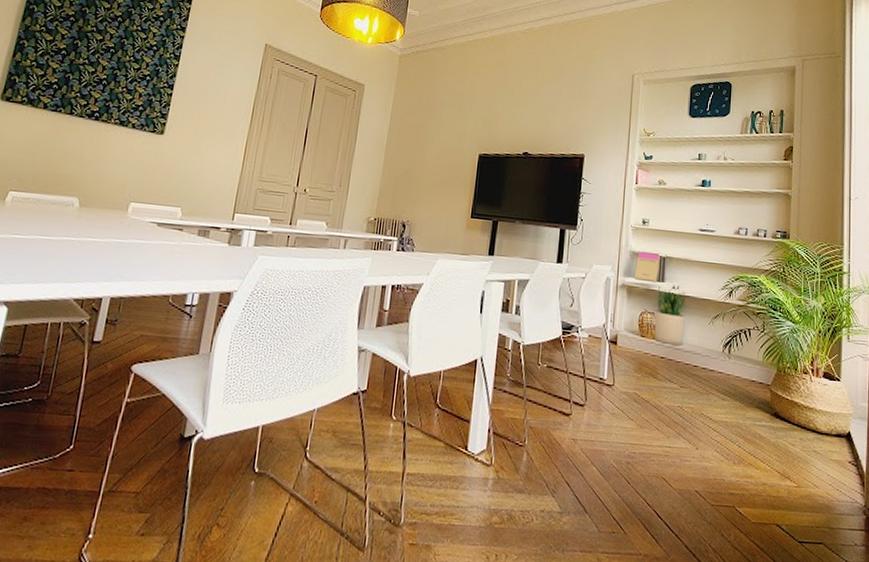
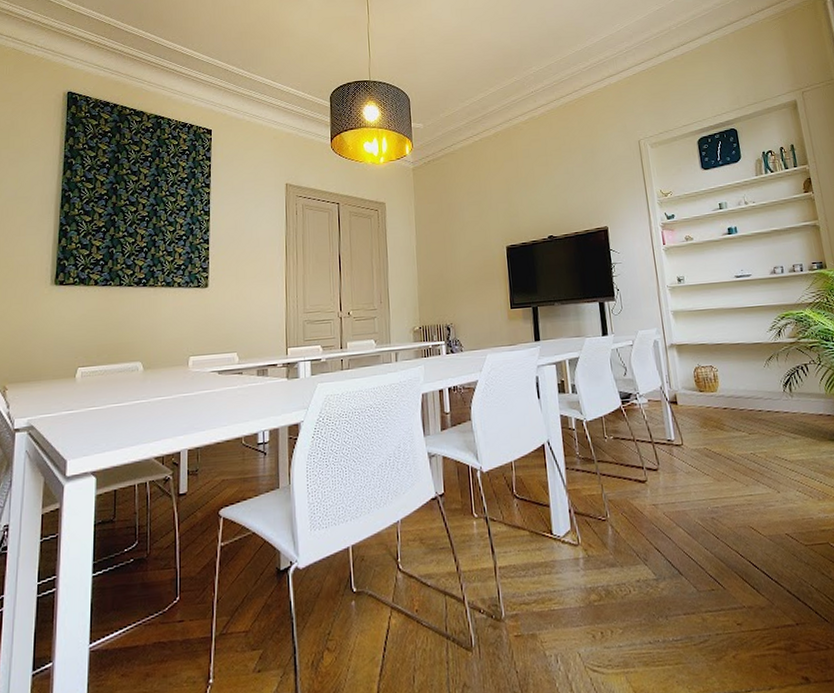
books: present [634,251,668,283] -> none [679,308,712,338]
planter: present [652,285,685,346] -> none [706,335,743,395]

